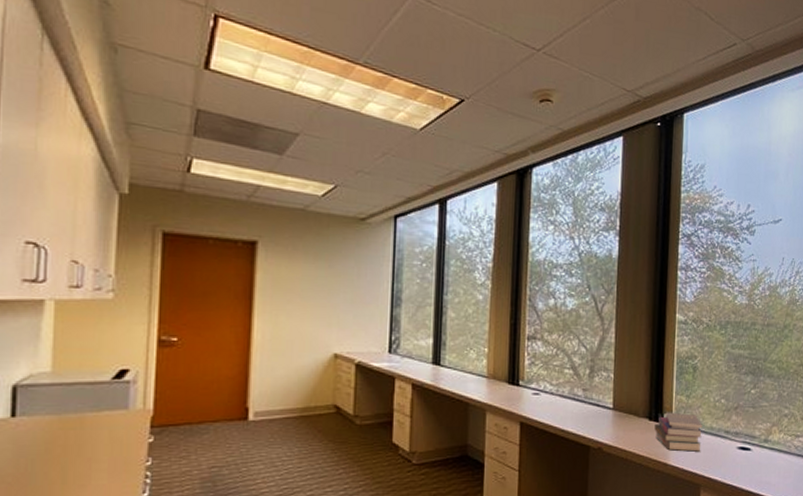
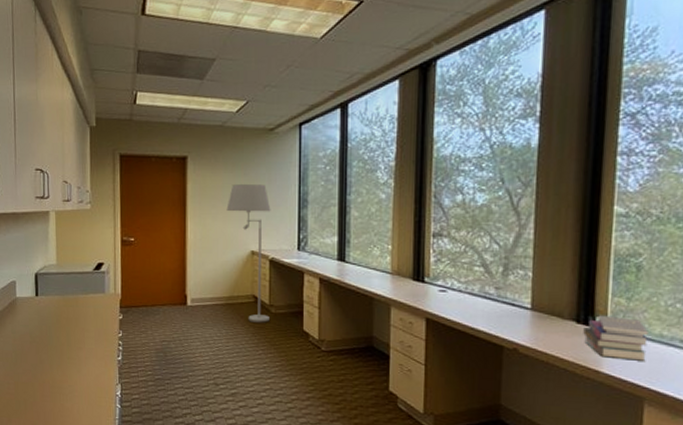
floor lamp: none [305,277,360,438] -> present [226,184,271,324]

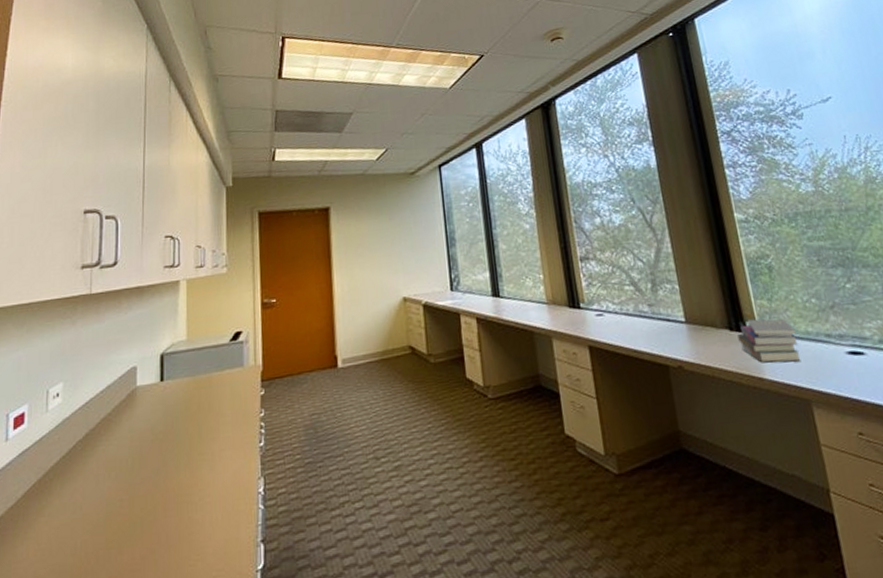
floor lamp: present [226,184,271,324] -> none [373,227,429,378]

